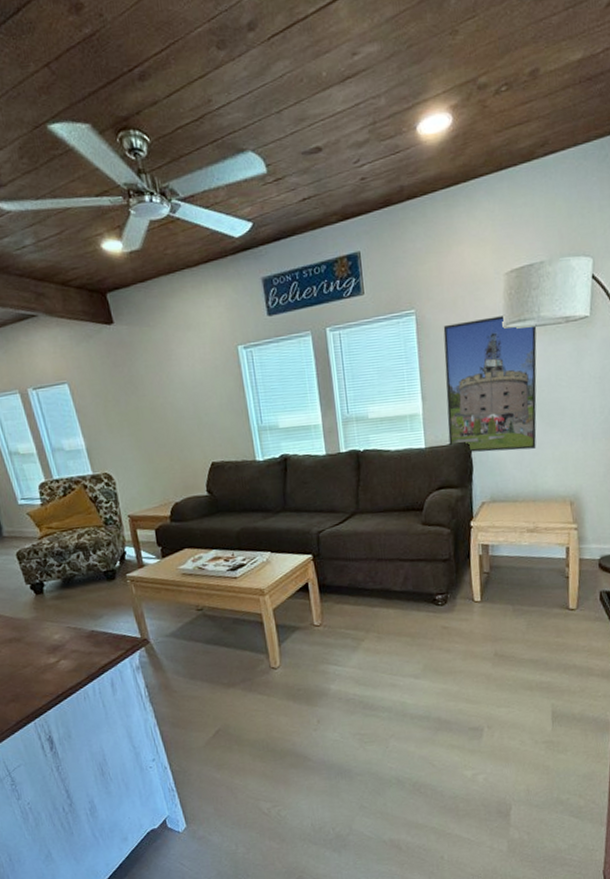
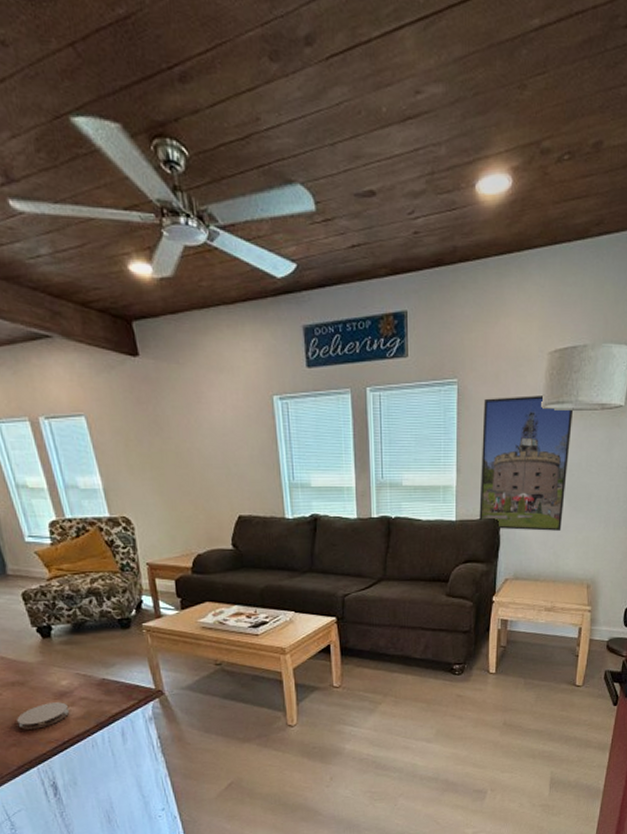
coaster: none [14,656,63,685] -> present [17,702,70,730]

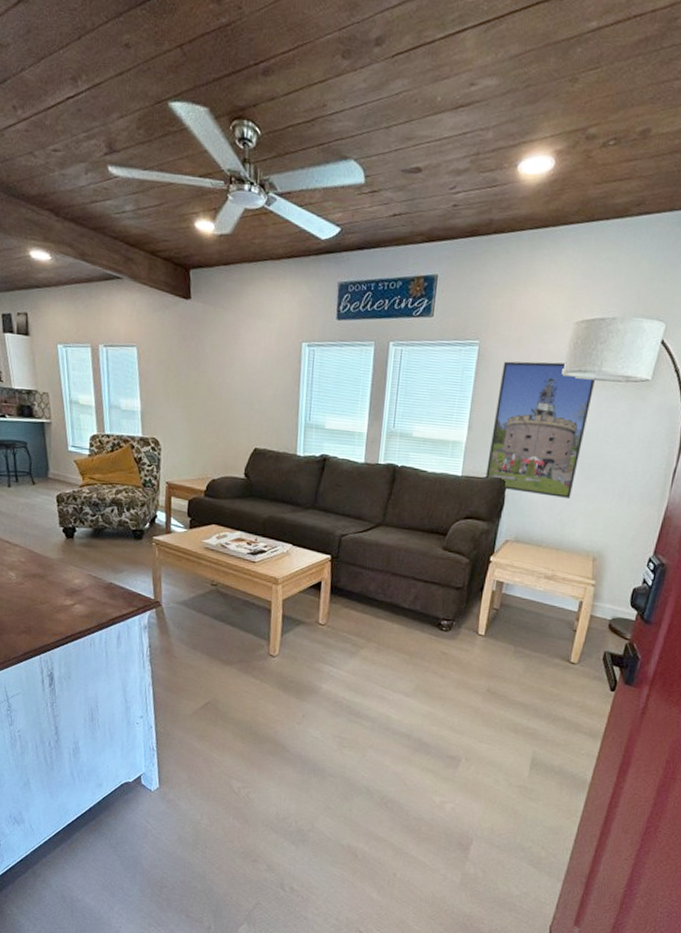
coaster: present [17,702,70,730] -> none [31,597,77,621]

